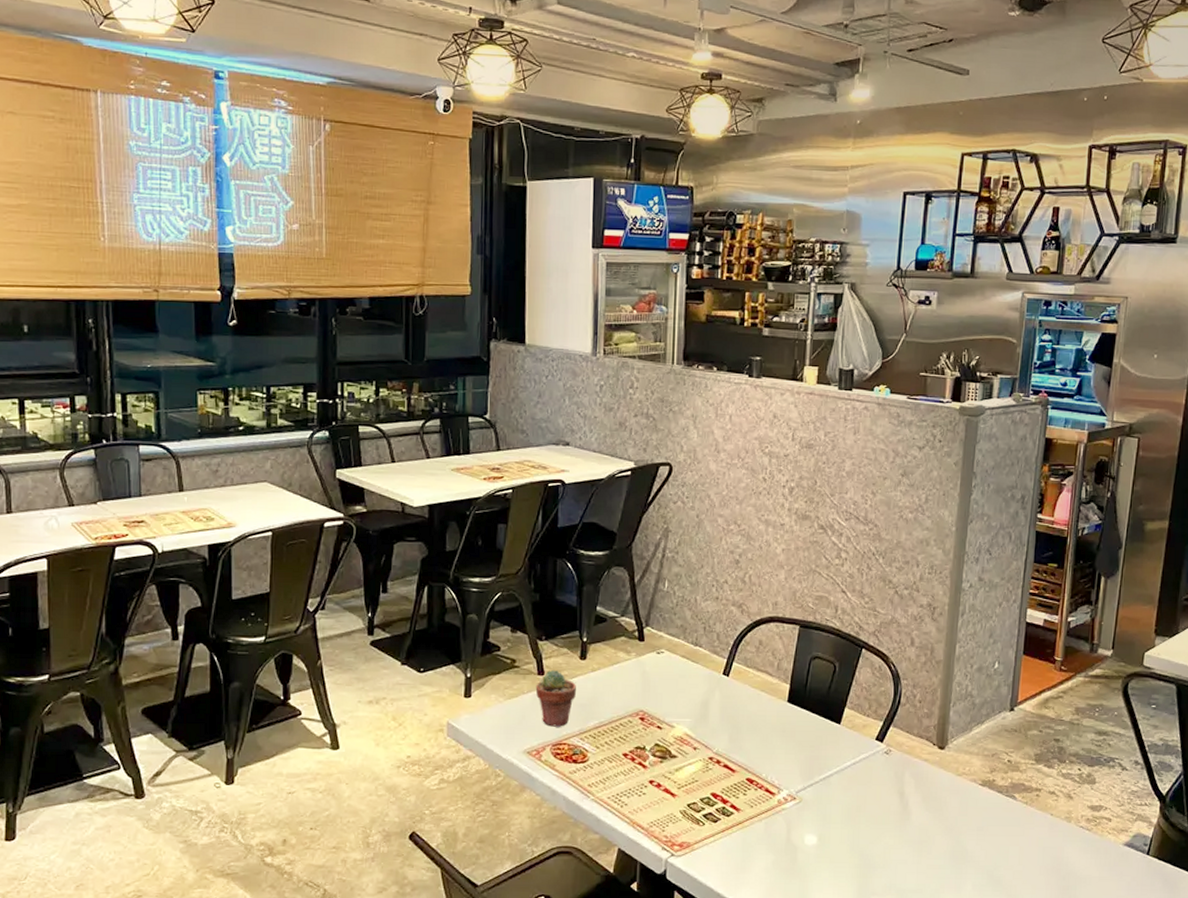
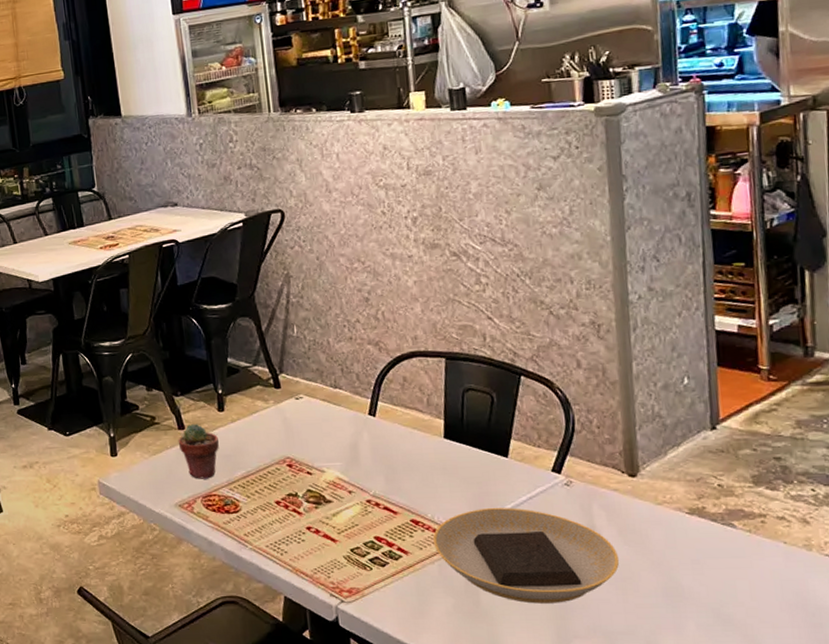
plate: none [763,770,920,862] -> present [432,507,620,604]

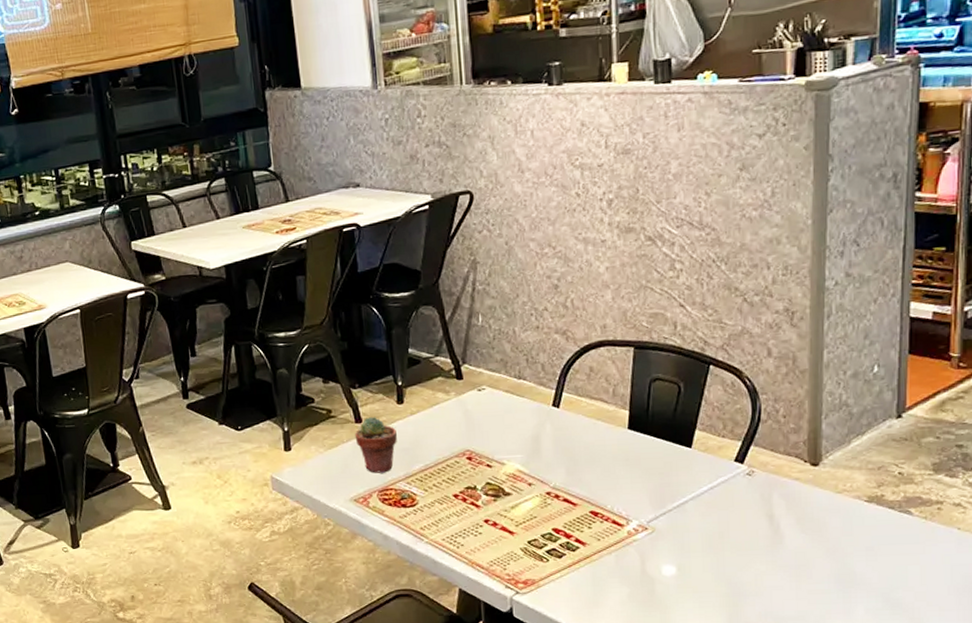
plate: present [432,507,620,604] -> none [611,497,796,592]

